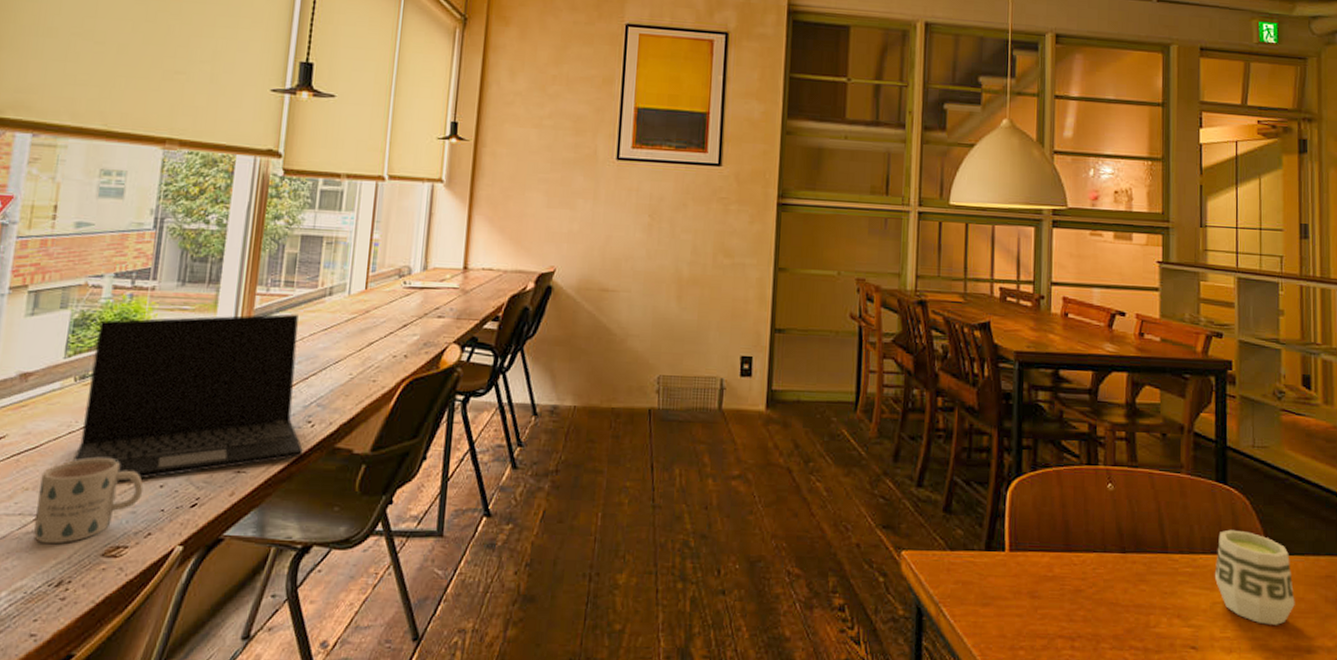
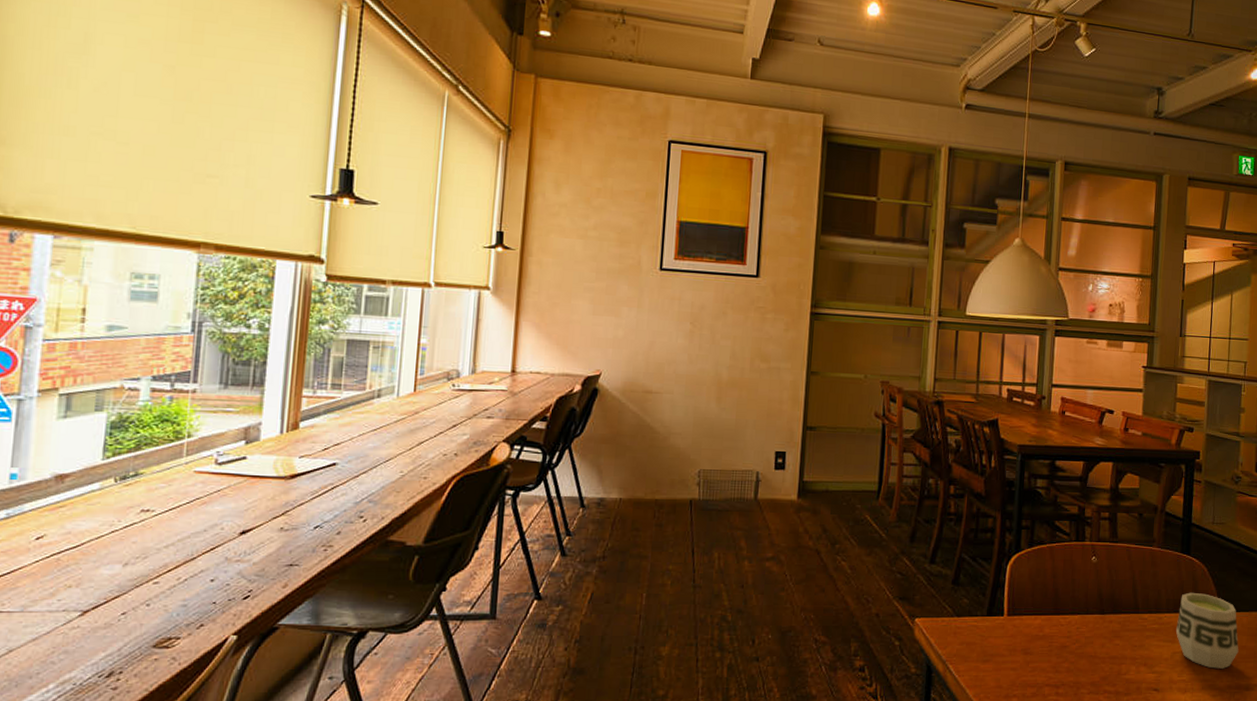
mug: present [34,457,144,545] -> none [80,555,194,638]
laptop: present [73,314,304,482] -> none [118,415,357,577]

